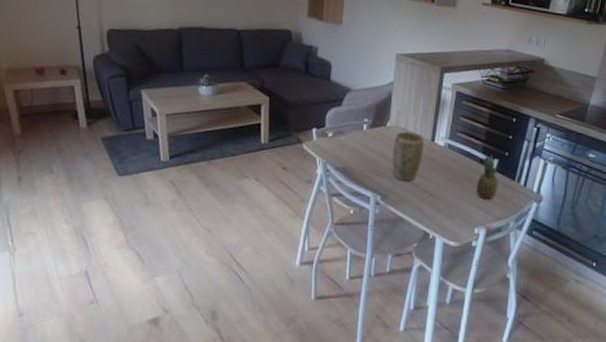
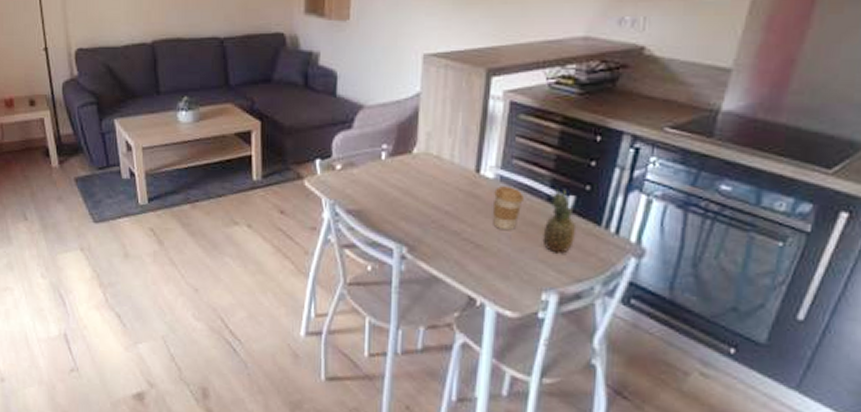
plant pot: present [392,131,425,182] -> none [422,159,466,228]
coffee cup: none [443,152,464,184] -> present [493,186,524,231]

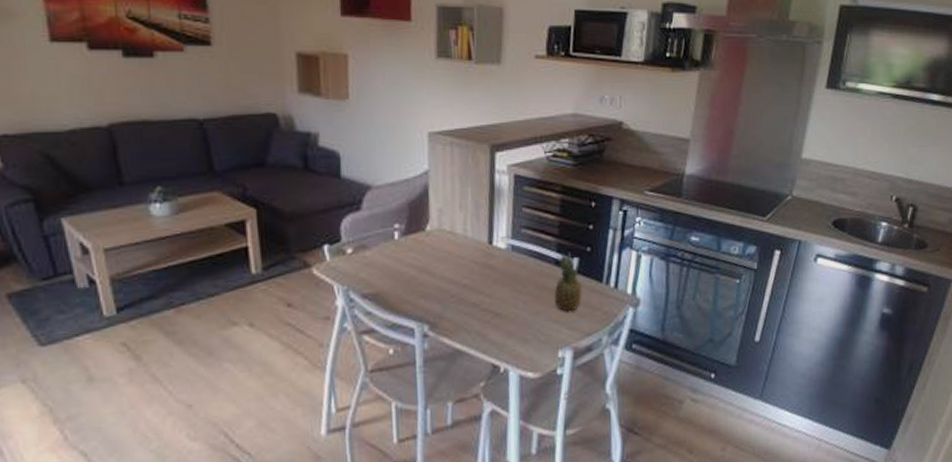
coffee cup: present [493,186,524,231] -> none [507,255,534,297]

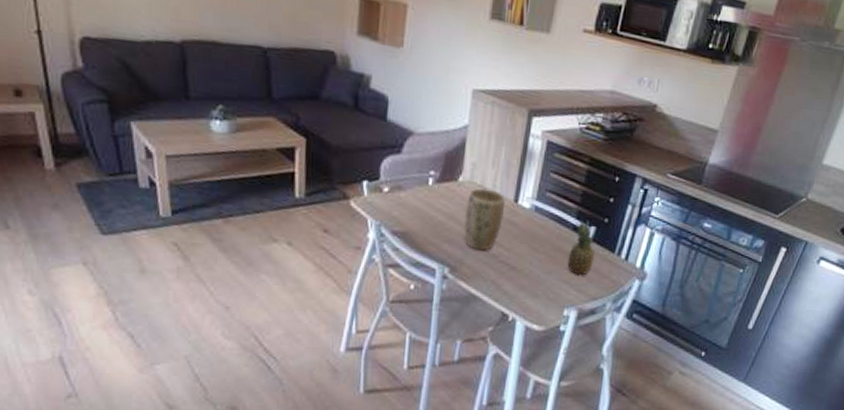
plant pot: none [438,234,480,302] -> present [464,188,506,251]

